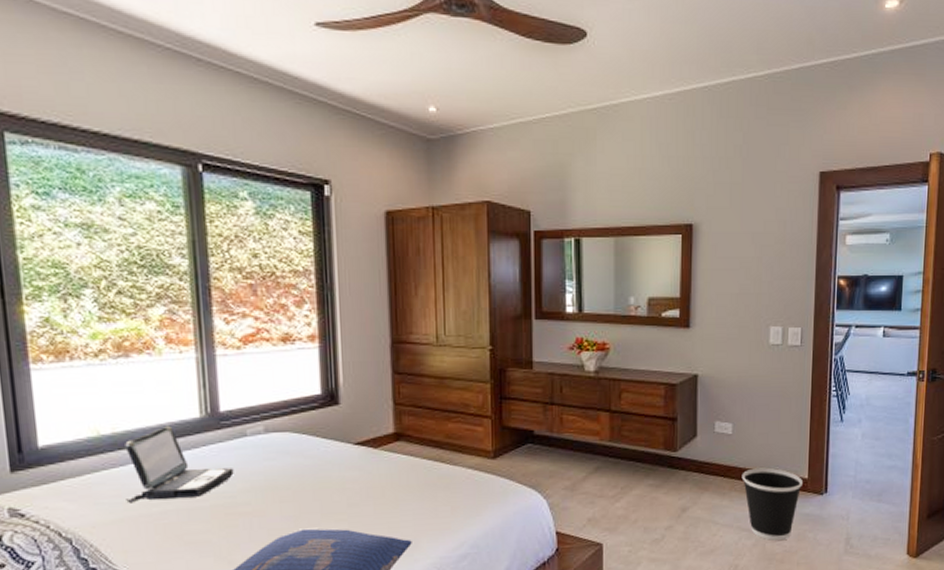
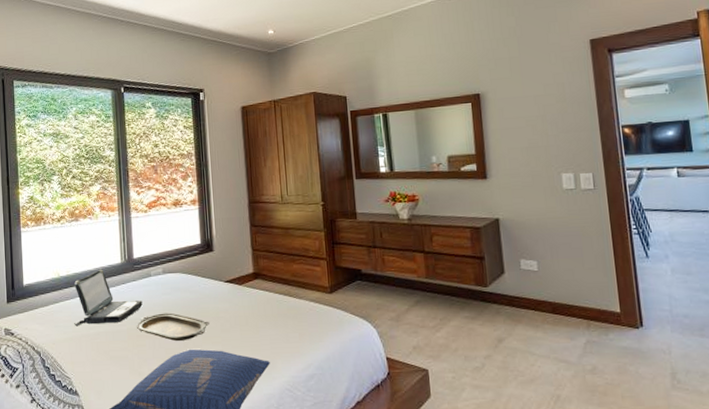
serving tray: none [225,483,331,519] -> present [137,313,209,341]
wastebasket: present [741,467,802,541] -> none [552,302,615,373]

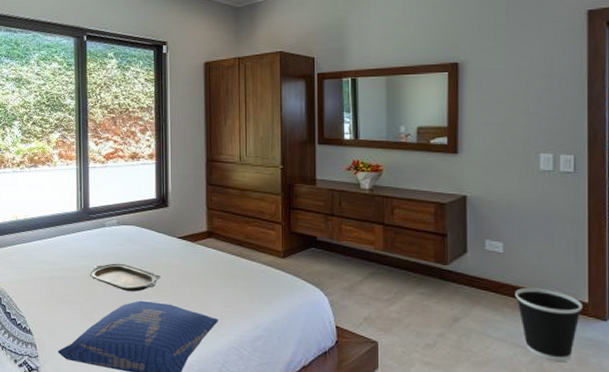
laptop: present [74,269,143,327] -> none [30,215,96,269]
wastebasket: none [552,302,615,373] -> present [514,287,582,362]

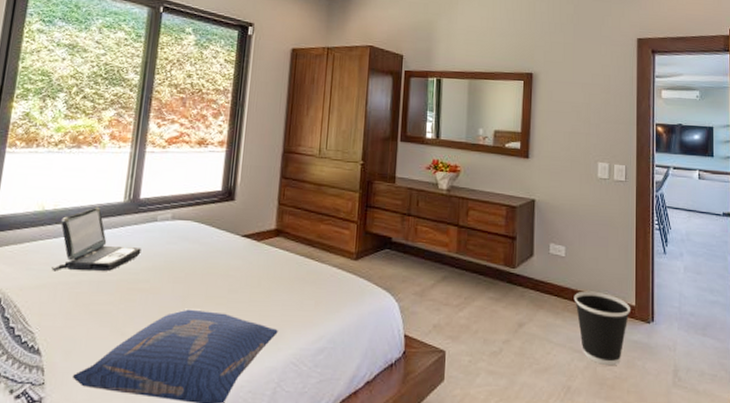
laptop: none [30,215,96,269] -> present [51,206,141,272]
serving tray: present [90,263,161,292] -> none [129,264,216,299]

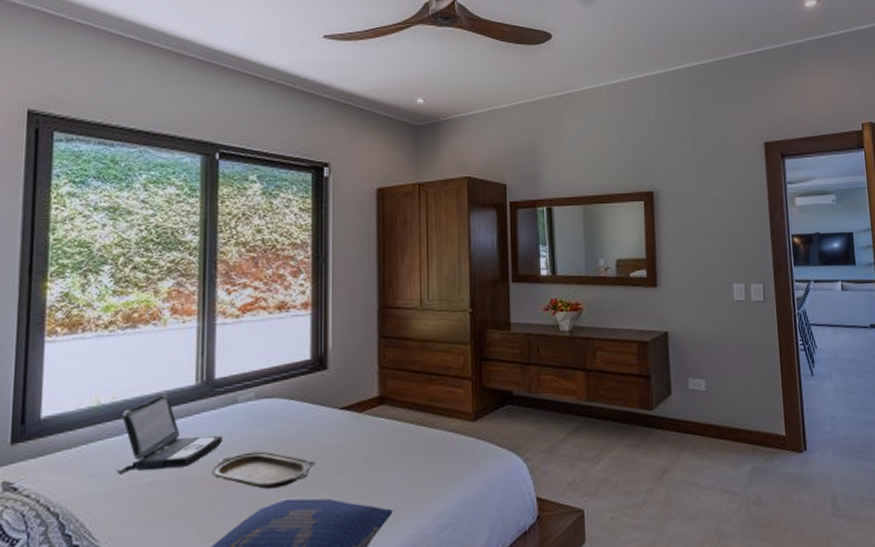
serving tray: none [129,264,216,299] -> present [212,451,315,489]
wastebasket: present [574,291,630,366] -> none [719,425,781,504]

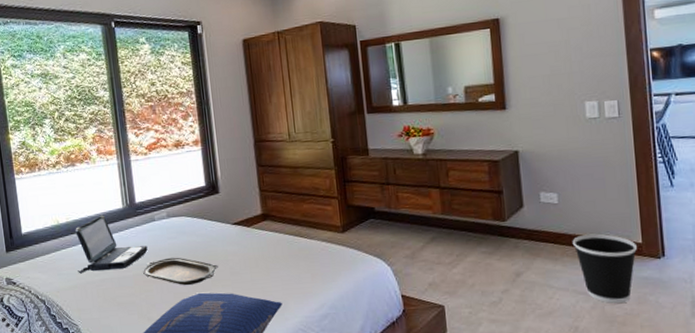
wastebasket: none [719,425,781,504] -> present [572,233,637,304]

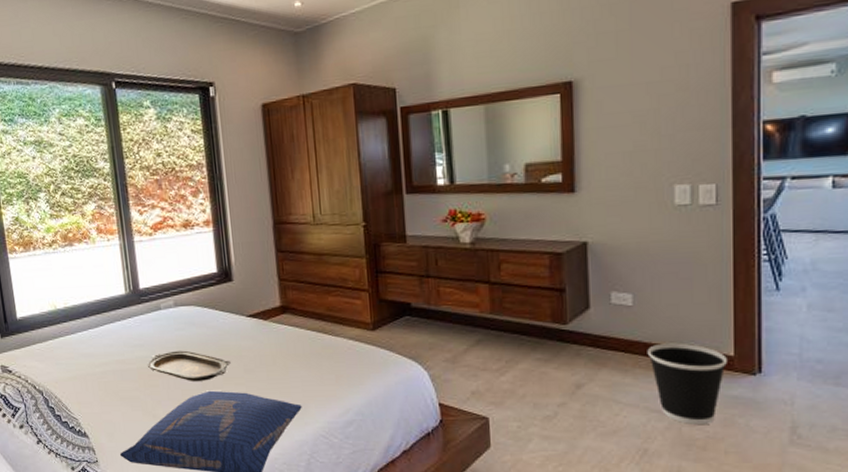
laptop: present [75,215,148,274] -> none [74,301,153,364]

